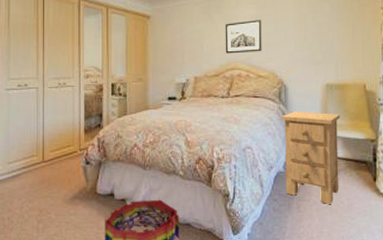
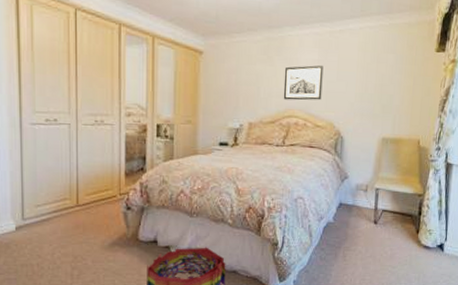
nightstand: present [282,111,341,205] -> none [333,164,393,255]

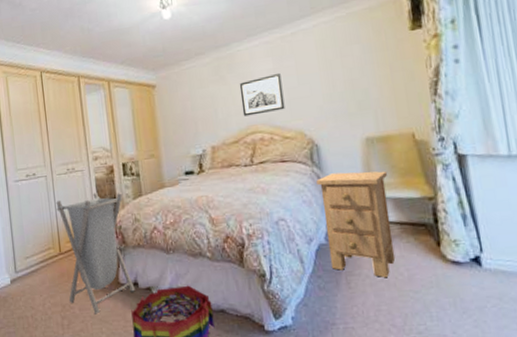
laundry hamper: none [78,148,154,267] -> present [56,191,135,315]
nightstand: none [333,164,393,255] -> present [316,170,396,278]

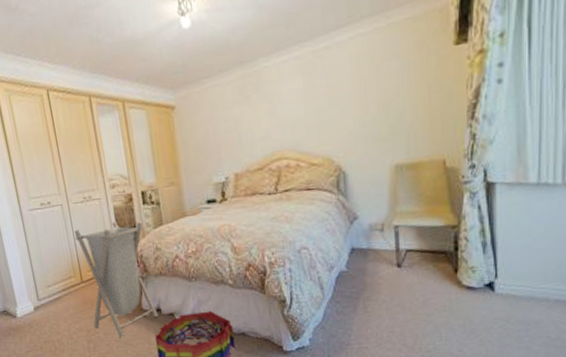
wall art: present [239,72,285,117] -> none [265,93,313,142]
nightstand: present [316,170,396,278] -> none [341,199,414,303]

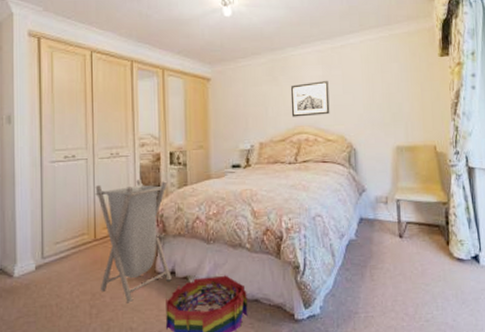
wall art: none [265,93,313,142] -> present [290,80,330,117]

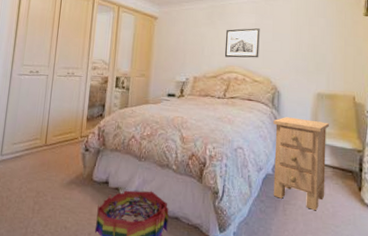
laundry hamper: present [95,178,172,303] -> none [44,96,112,205]
nightstand: none [352,175,413,272] -> present [273,117,330,211]

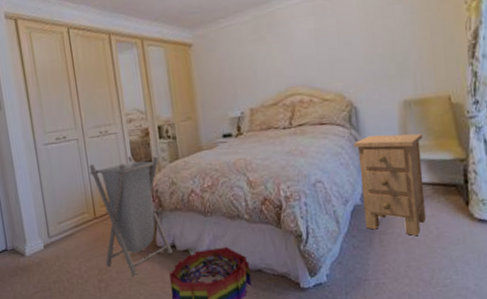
laundry hamper: none [44,96,112,205] -> present [89,155,173,277]
wall art: present [224,27,260,58] -> none [279,32,325,78]

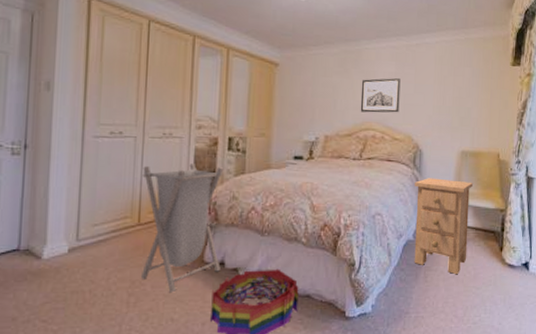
wall art: none [279,32,325,78] -> present [360,77,401,113]

